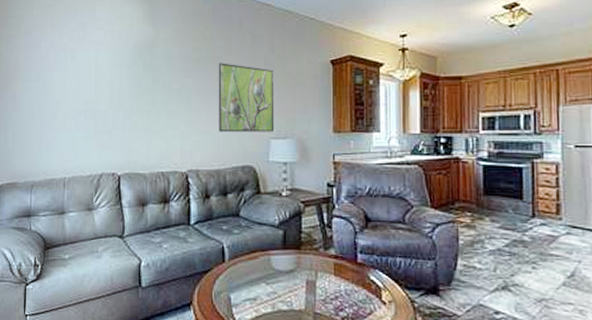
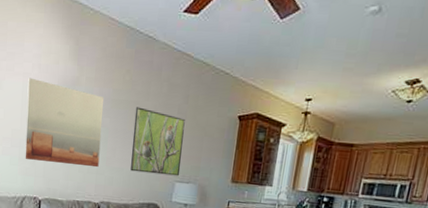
wall art: none [100,45,184,133] -> present [25,77,104,168]

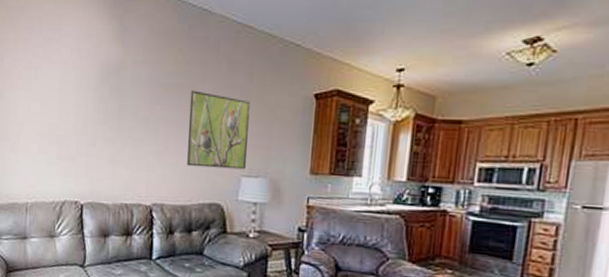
wall art: present [25,77,104,168] -> none [64,64,153,164]

